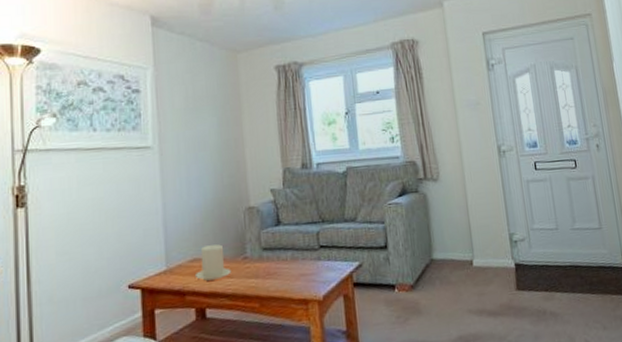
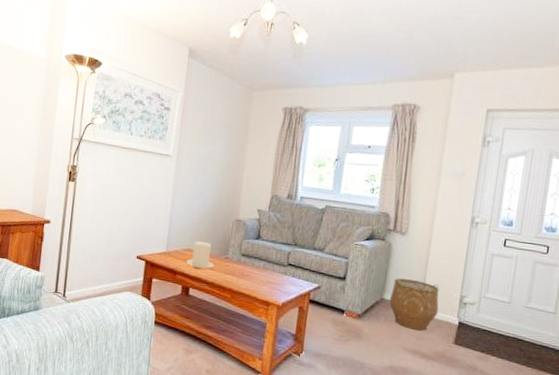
basket: none [439,228,493,287] -> present [389,278,439,331]

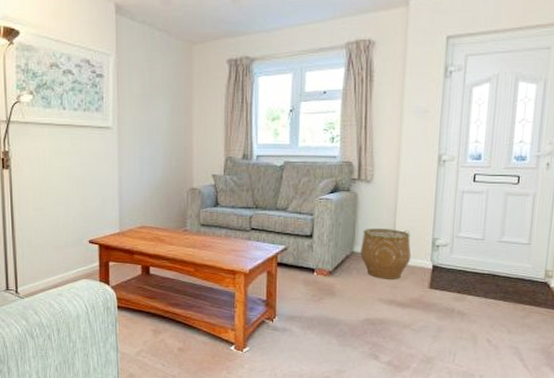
candle: present [186,241,214,269] -> none [142,217,173,245]

